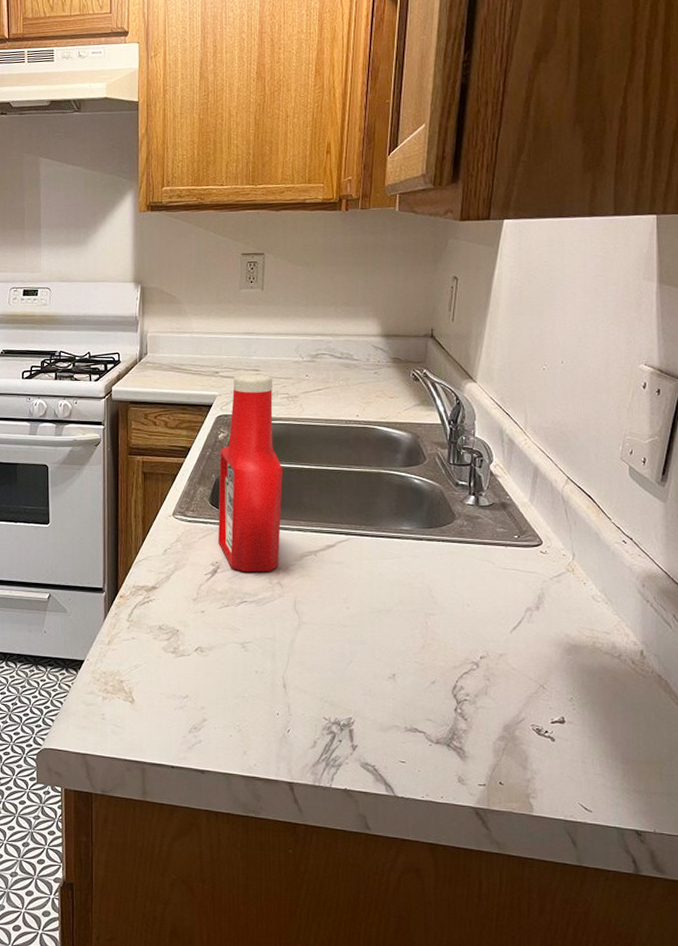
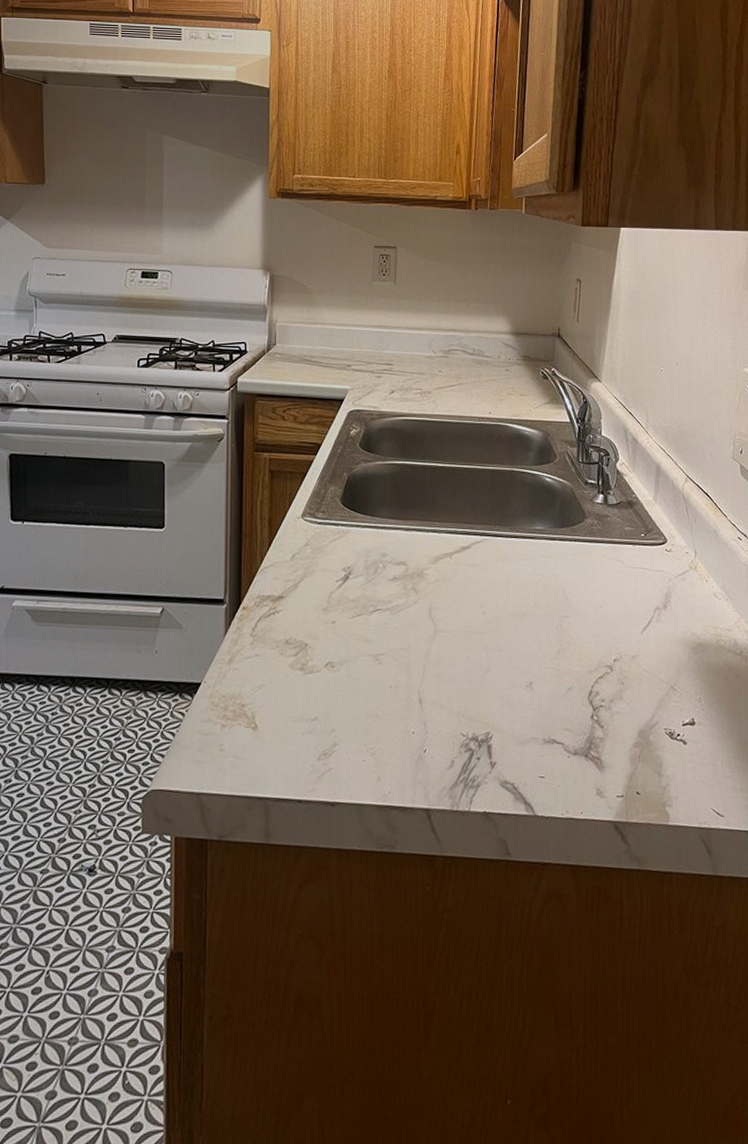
ketchup bottle: present [218,374,284,572] -> none [350,368,417,578]

